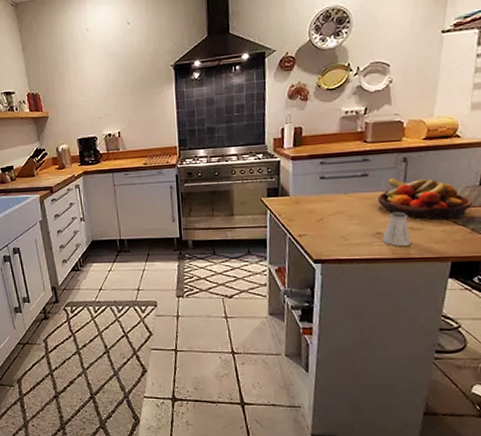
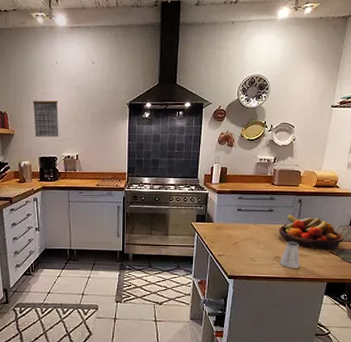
calendar: none [65,65,97,117] -> present [33,92,59,137]

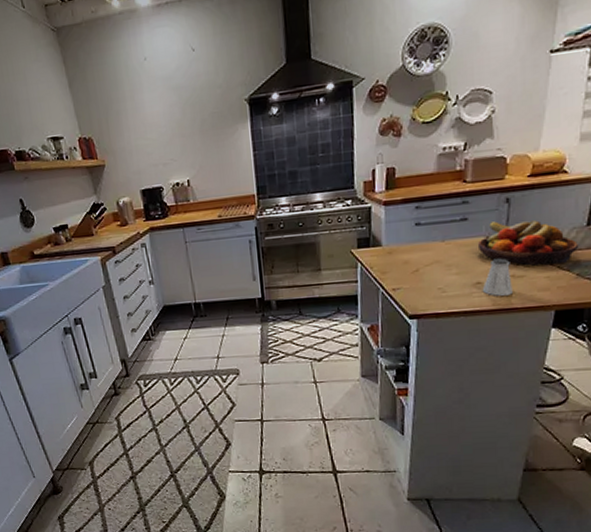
calendar: present [33,92,59,137] -> none [122,102,162,164]

